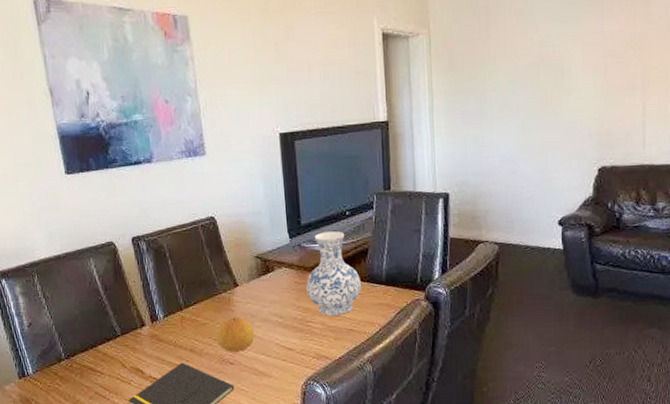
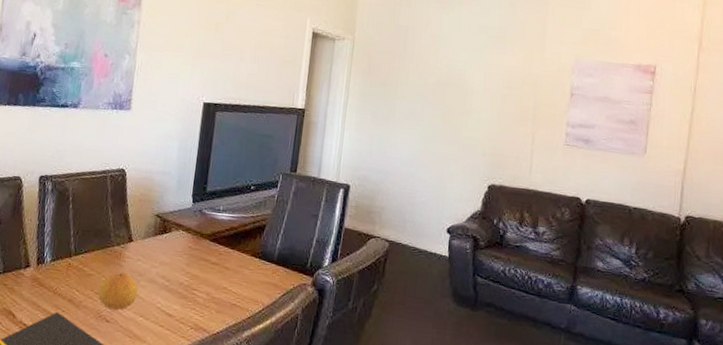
vase: present [306,231,361,316] -> none [198,202,253,288]

